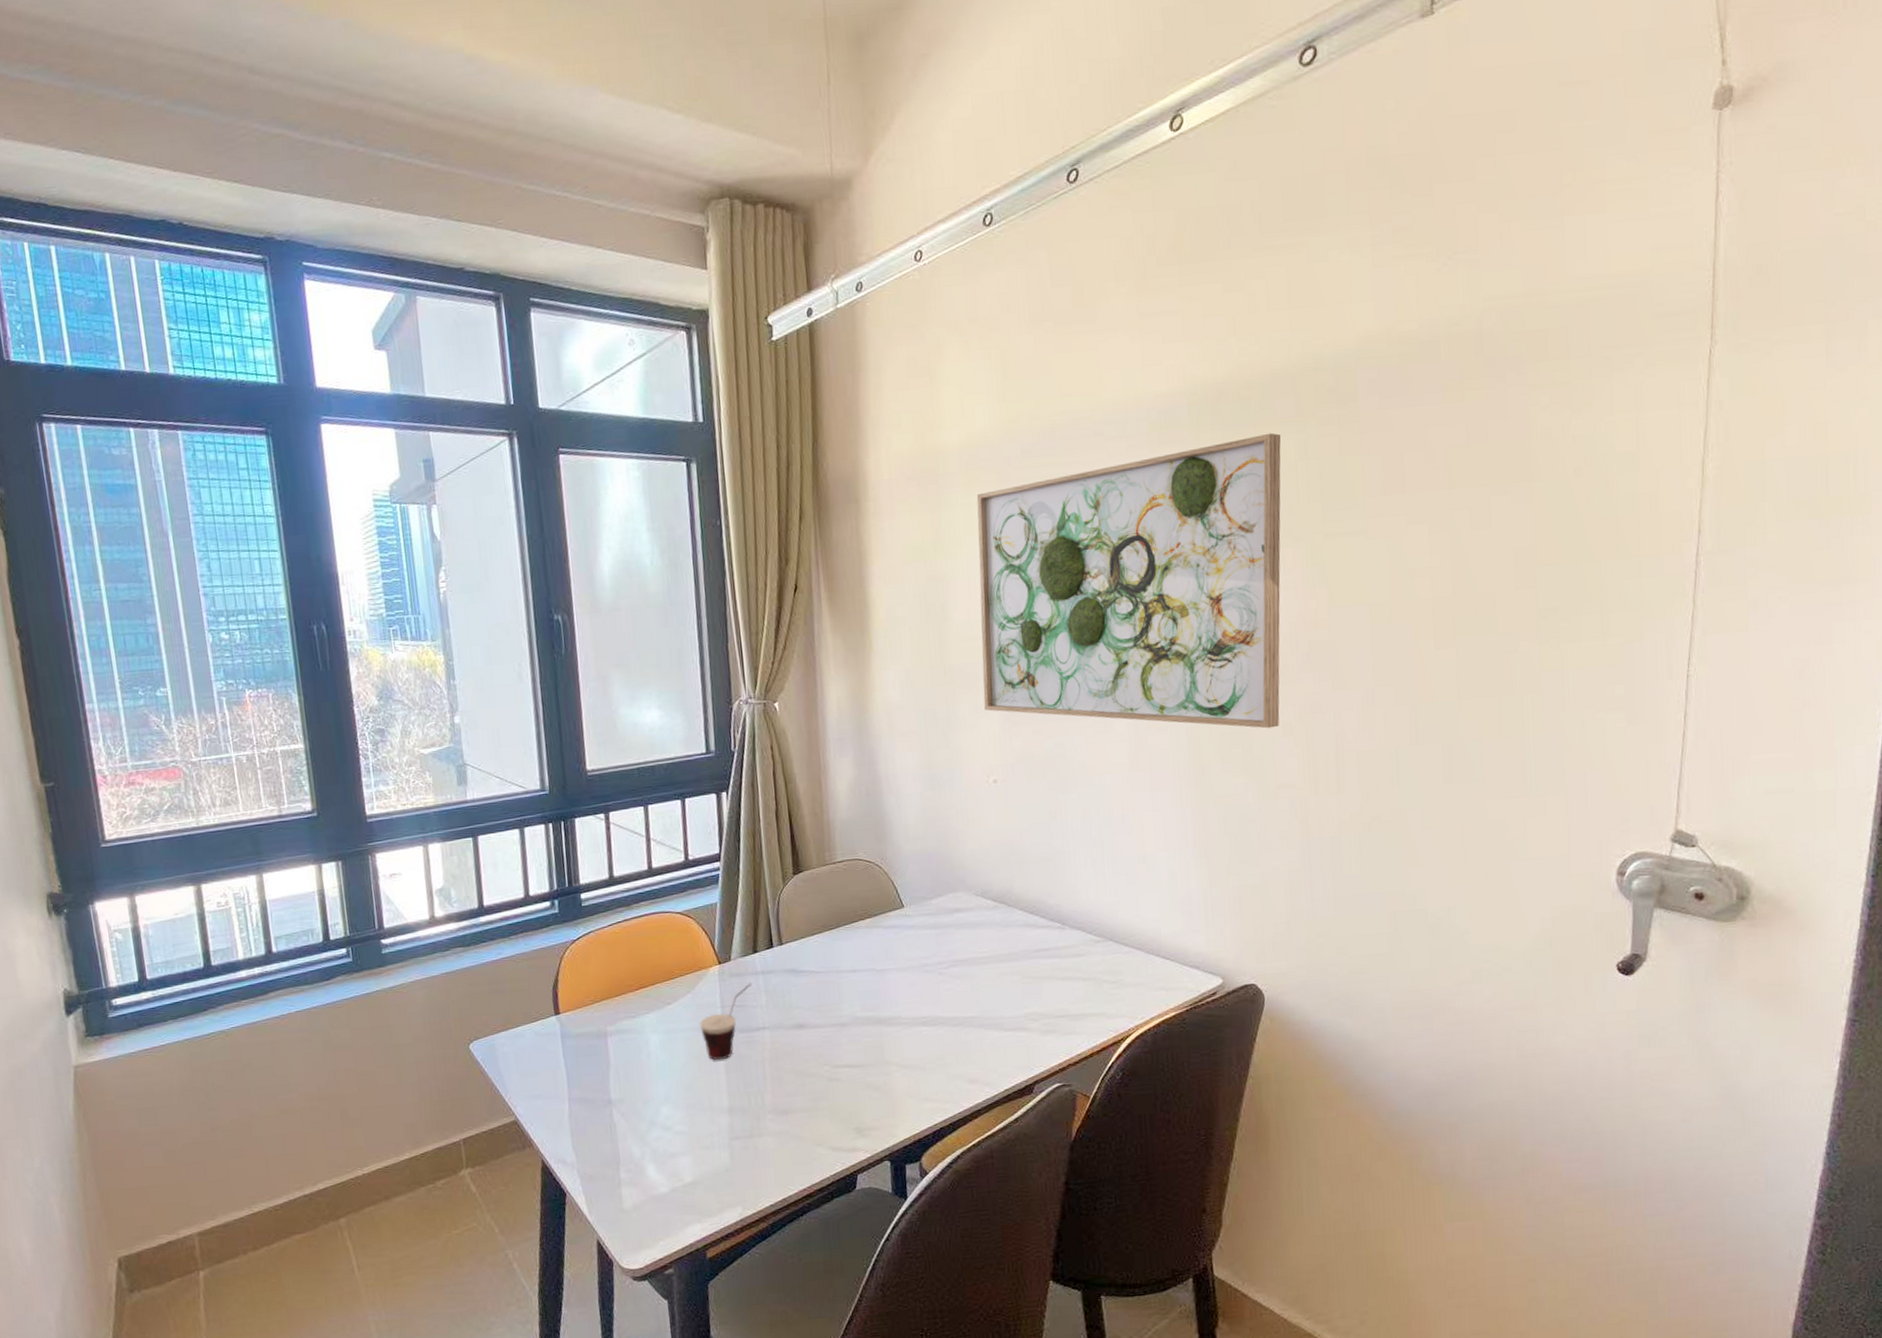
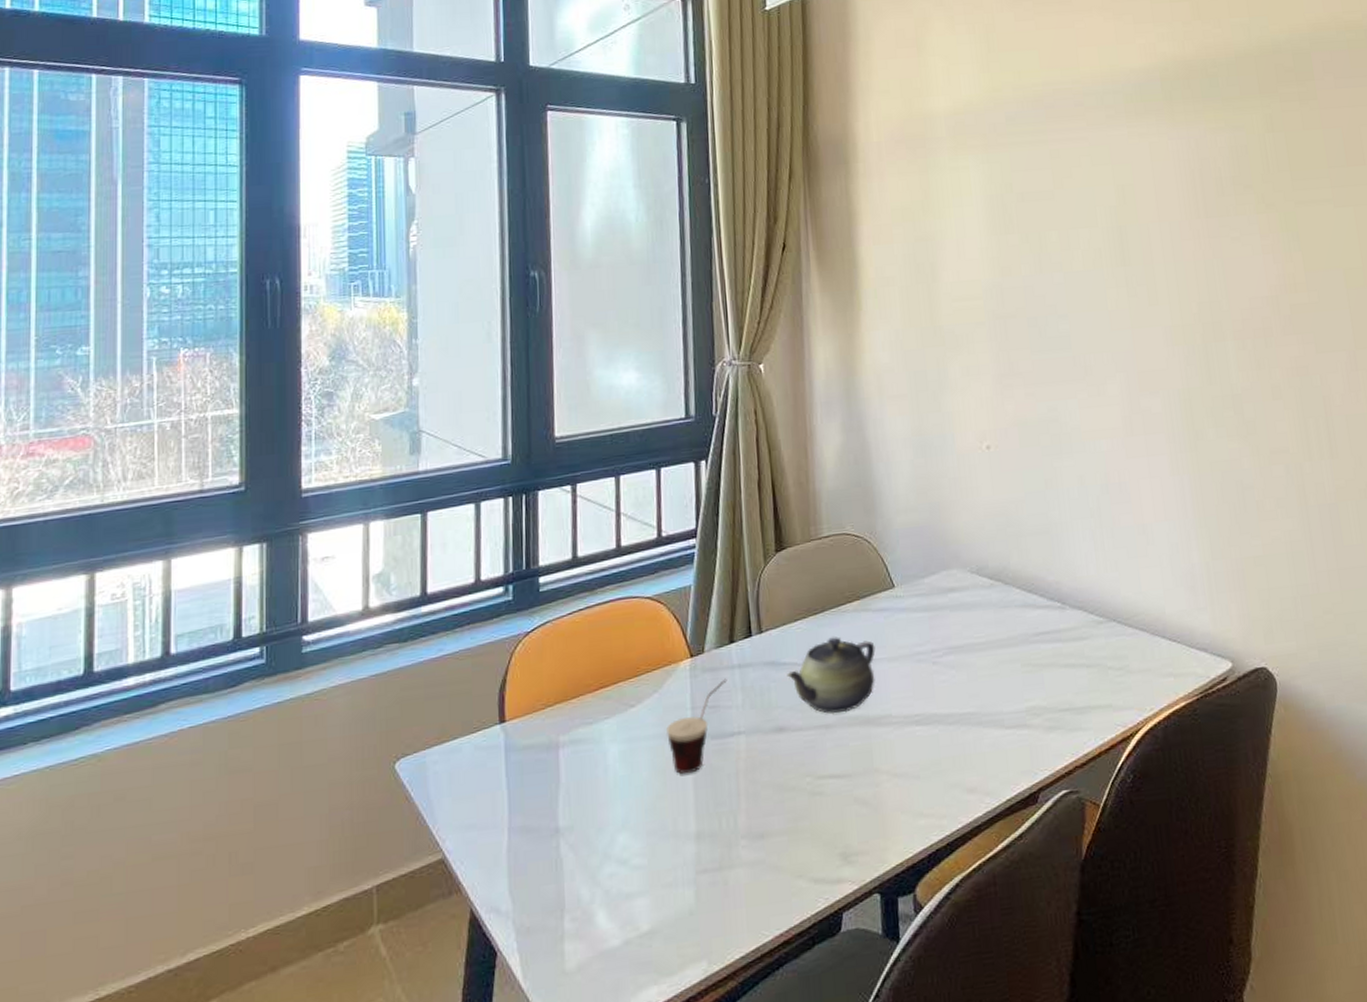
teapot: none [806,948,886,1015] -> present [787,636,876,714]
wall art: present [976,433,1281,729] -> none [964,107,1269,392]

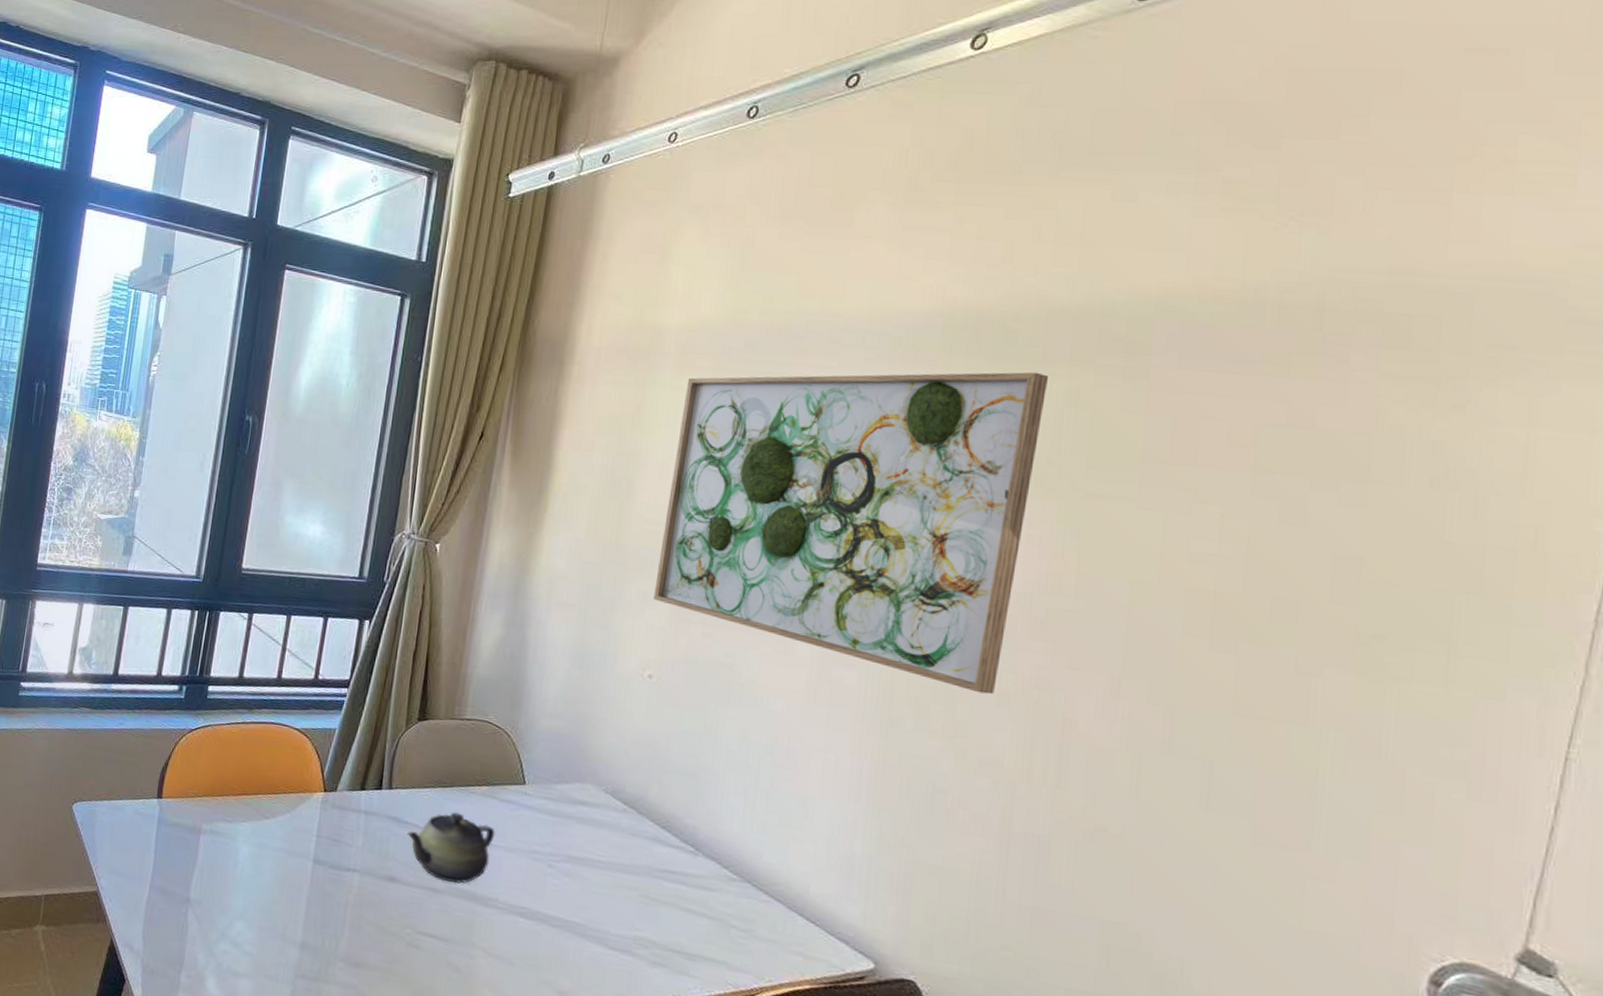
cup: present [666,678,727,775] -> none [291,819,353,891]
wall art: none [964,107,1269,392] -> present [653,372,1049,694]

